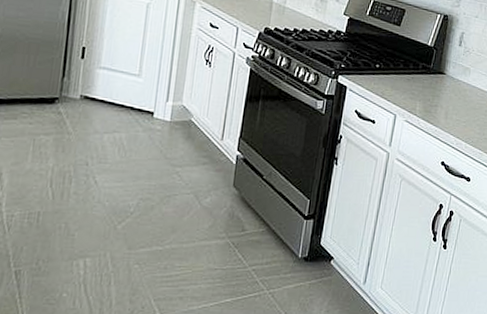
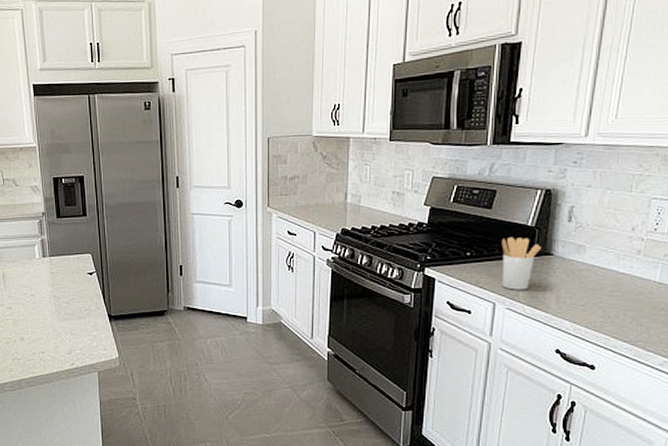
utensil holder: none [403,53,437,105] -> present [501,236,542,290]

